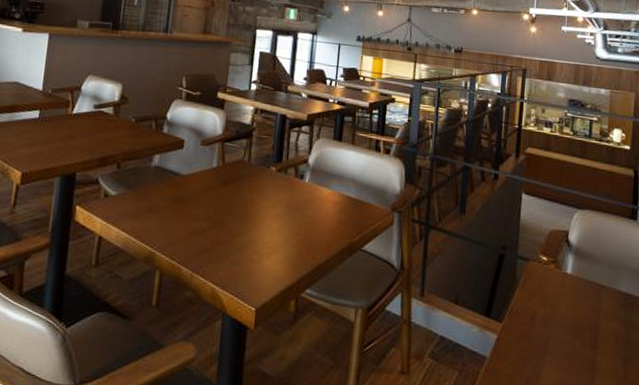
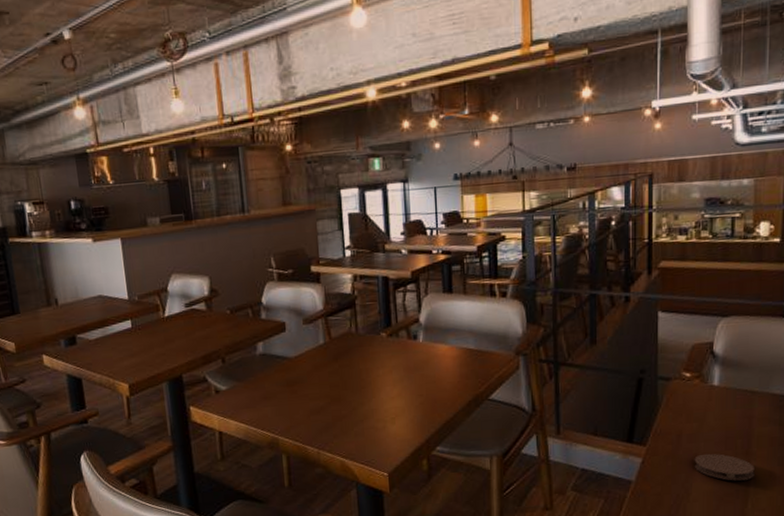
coaster: none [545,340,600,375] -> present [694,453,755,481]

